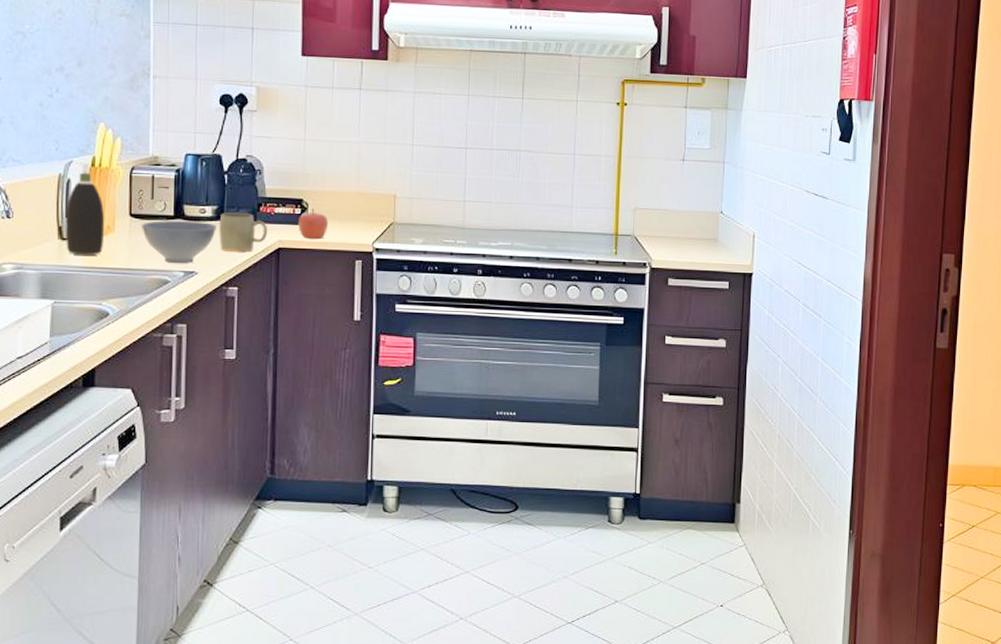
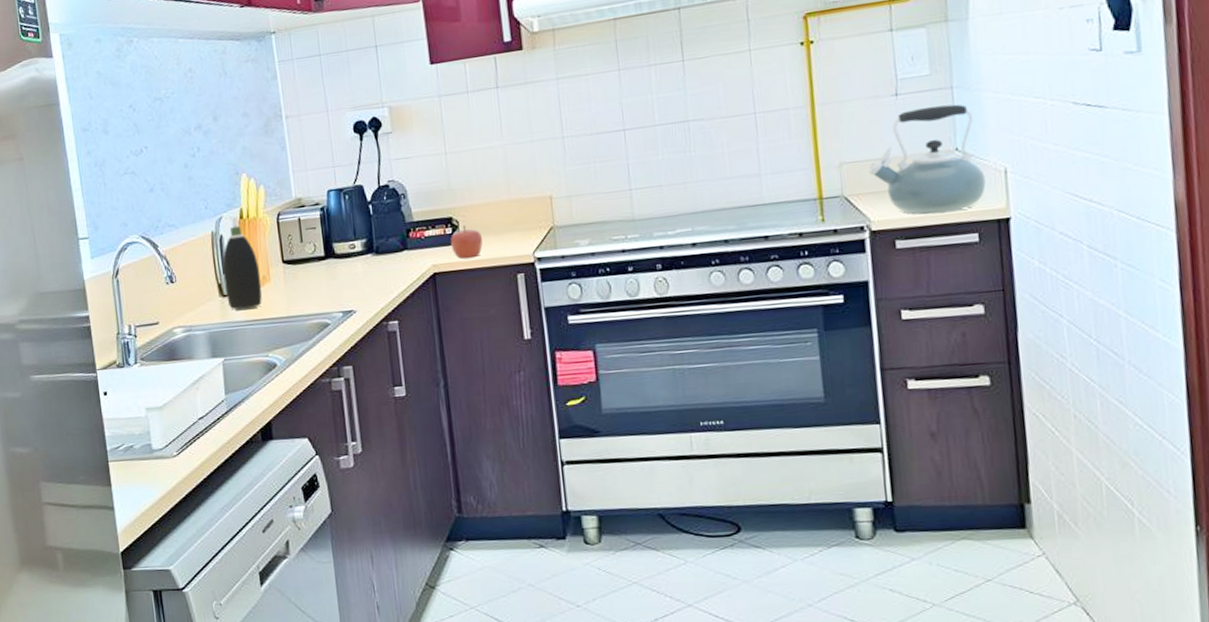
bowl: present [141,221,218,263] -> none [294,257,369,305]
mug: present [219,212,268,252] -> none [370,241,421,285]
kettle: none [655,174,739,262] -> present [868,104,987,215]

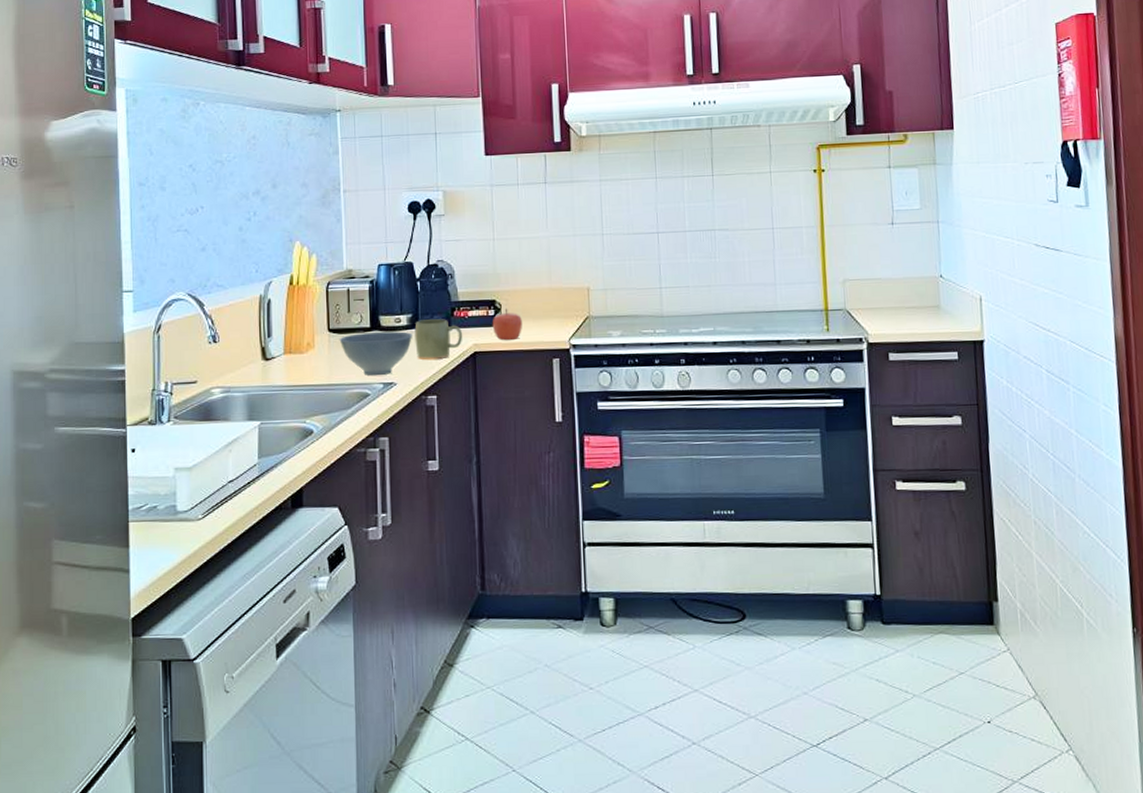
soap dispenser: present [222,216,262,310] -> none [267,282,305,374]
bowl: none [294,257,369,305] -> present [339,331,413,375]
mug: none [370,241,421,285] -> present [414,319,463,360]
kettle: present [868,104,987,215] -> none [867,236,965,332]

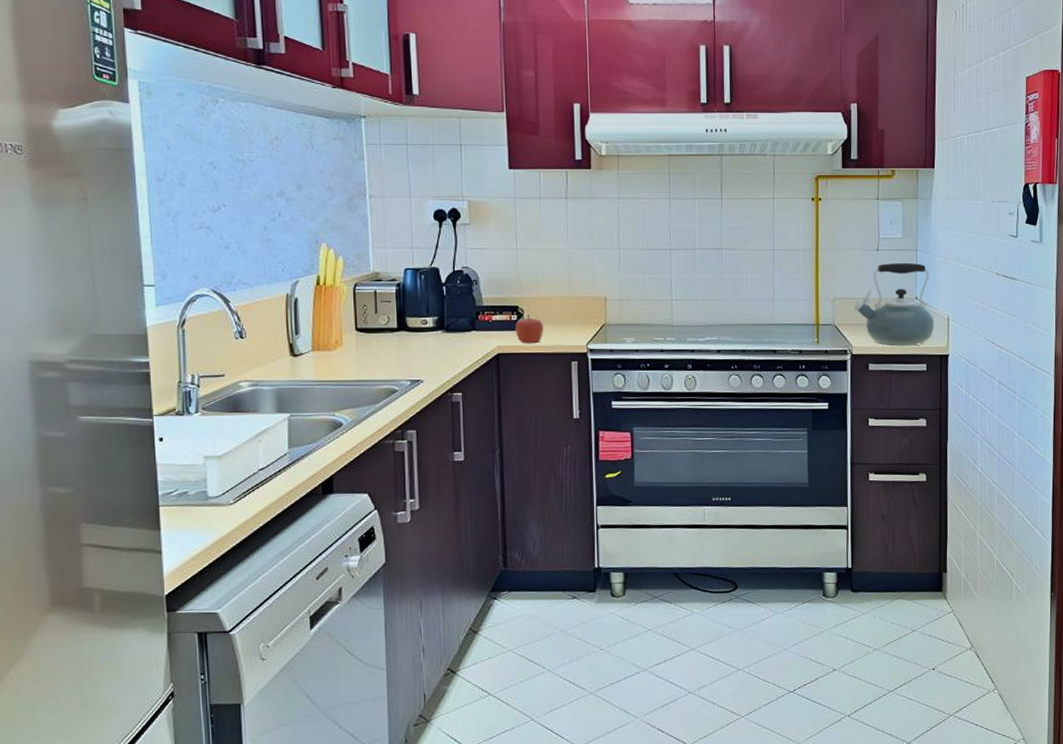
bowl: present [339,331,413,375] -> none [367,332,439,373]
mug: present [414,319,463,360] -> none [440,322,487,359]
kettle: none [867,236,965,332] -> present [853,263,935,346]

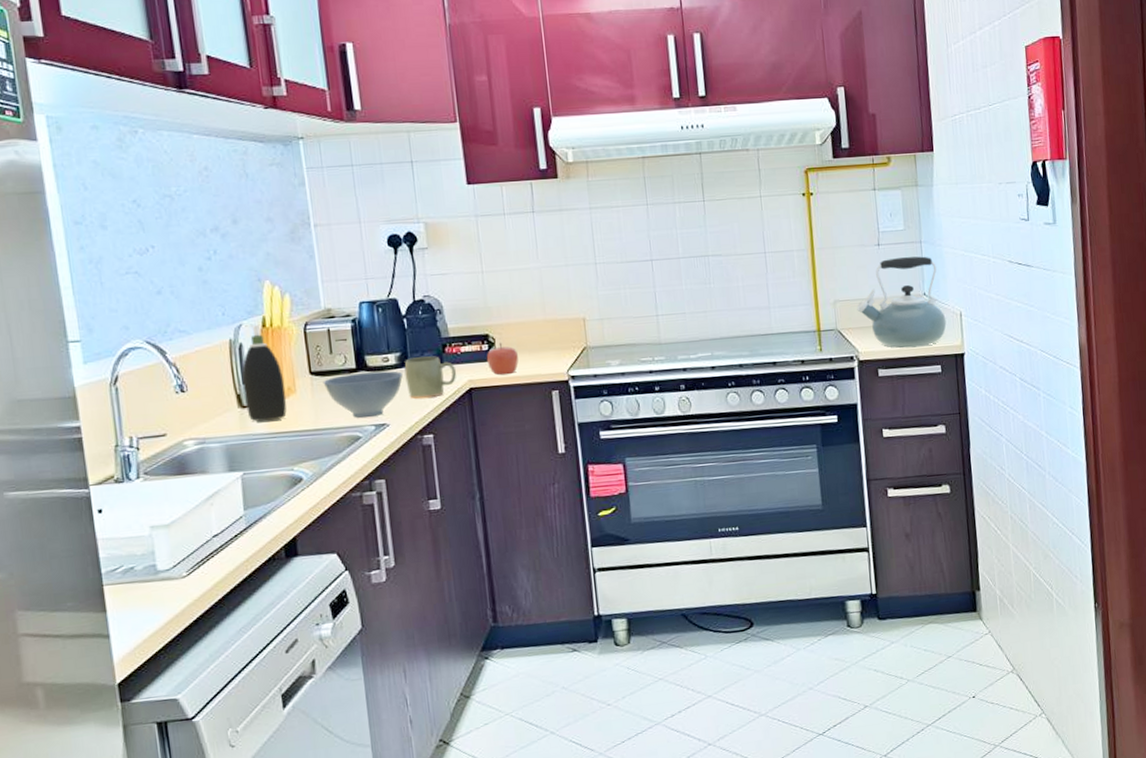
soap dispenser: none [295,282,334,370] -> present [242,324,287,422]
bowl: none [367,332,439,373] -> present [322,371,404,418]
mug: none [440,322,487,359] -> present [404,356,457,399]

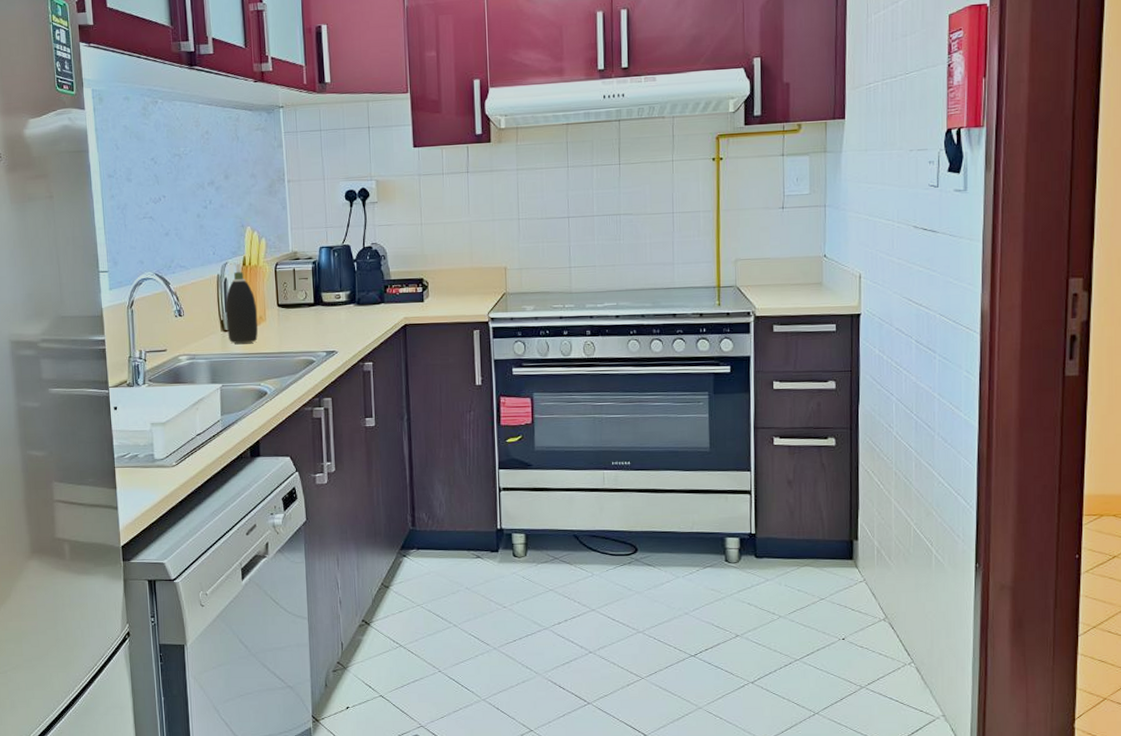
bowl: present [322,371,404,418] -> none [287,306,352,345]
mug: present [404,356,457,399] -> none [352,295,395,331]
fruit: present [486,342,519,376] -> none [420,285,447,315]
kettle: present [857,256,947,348] -> none [757,219,845,307]

